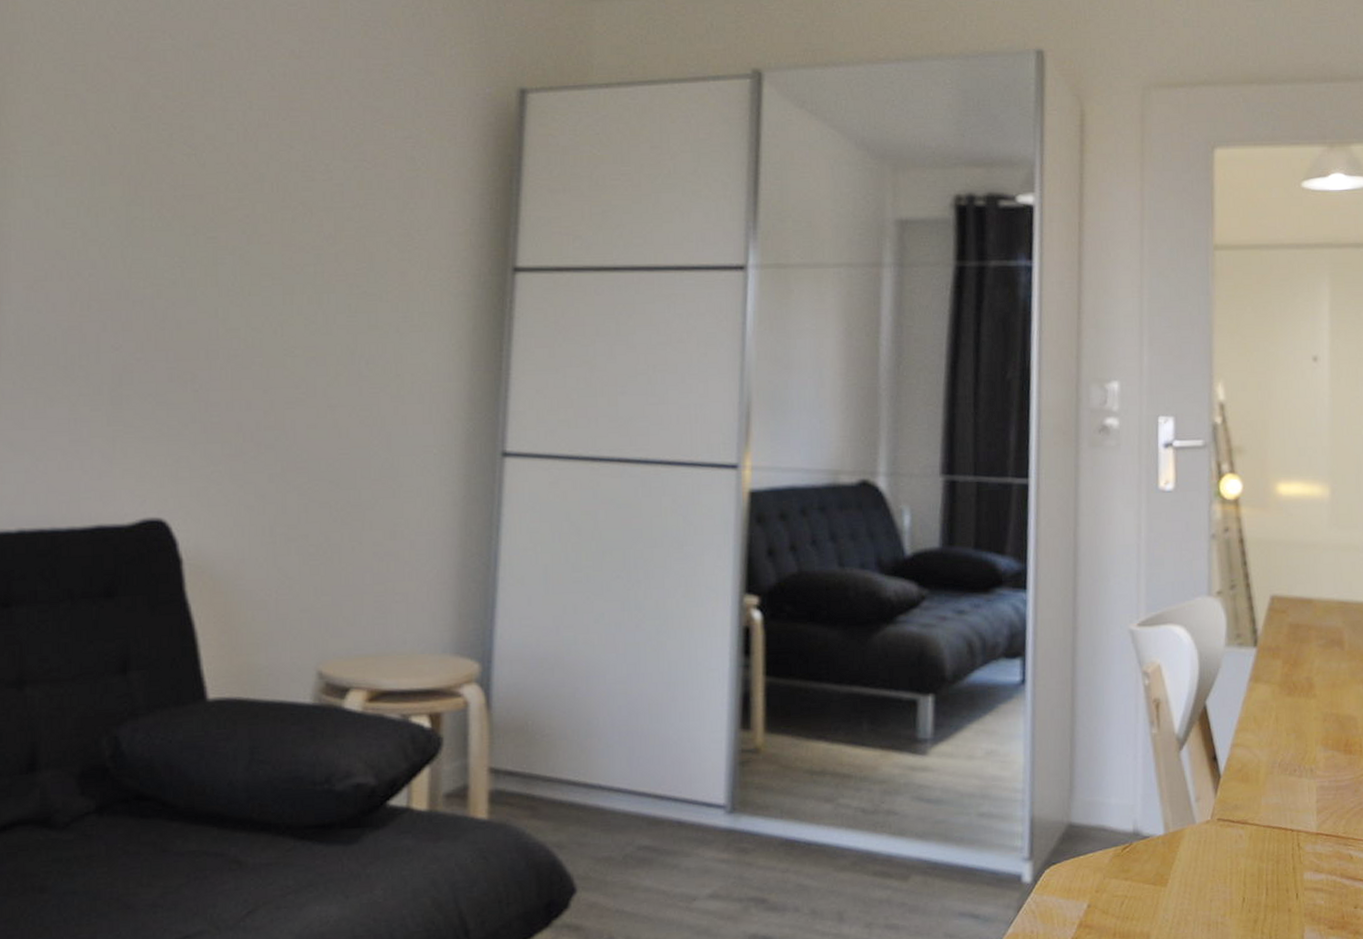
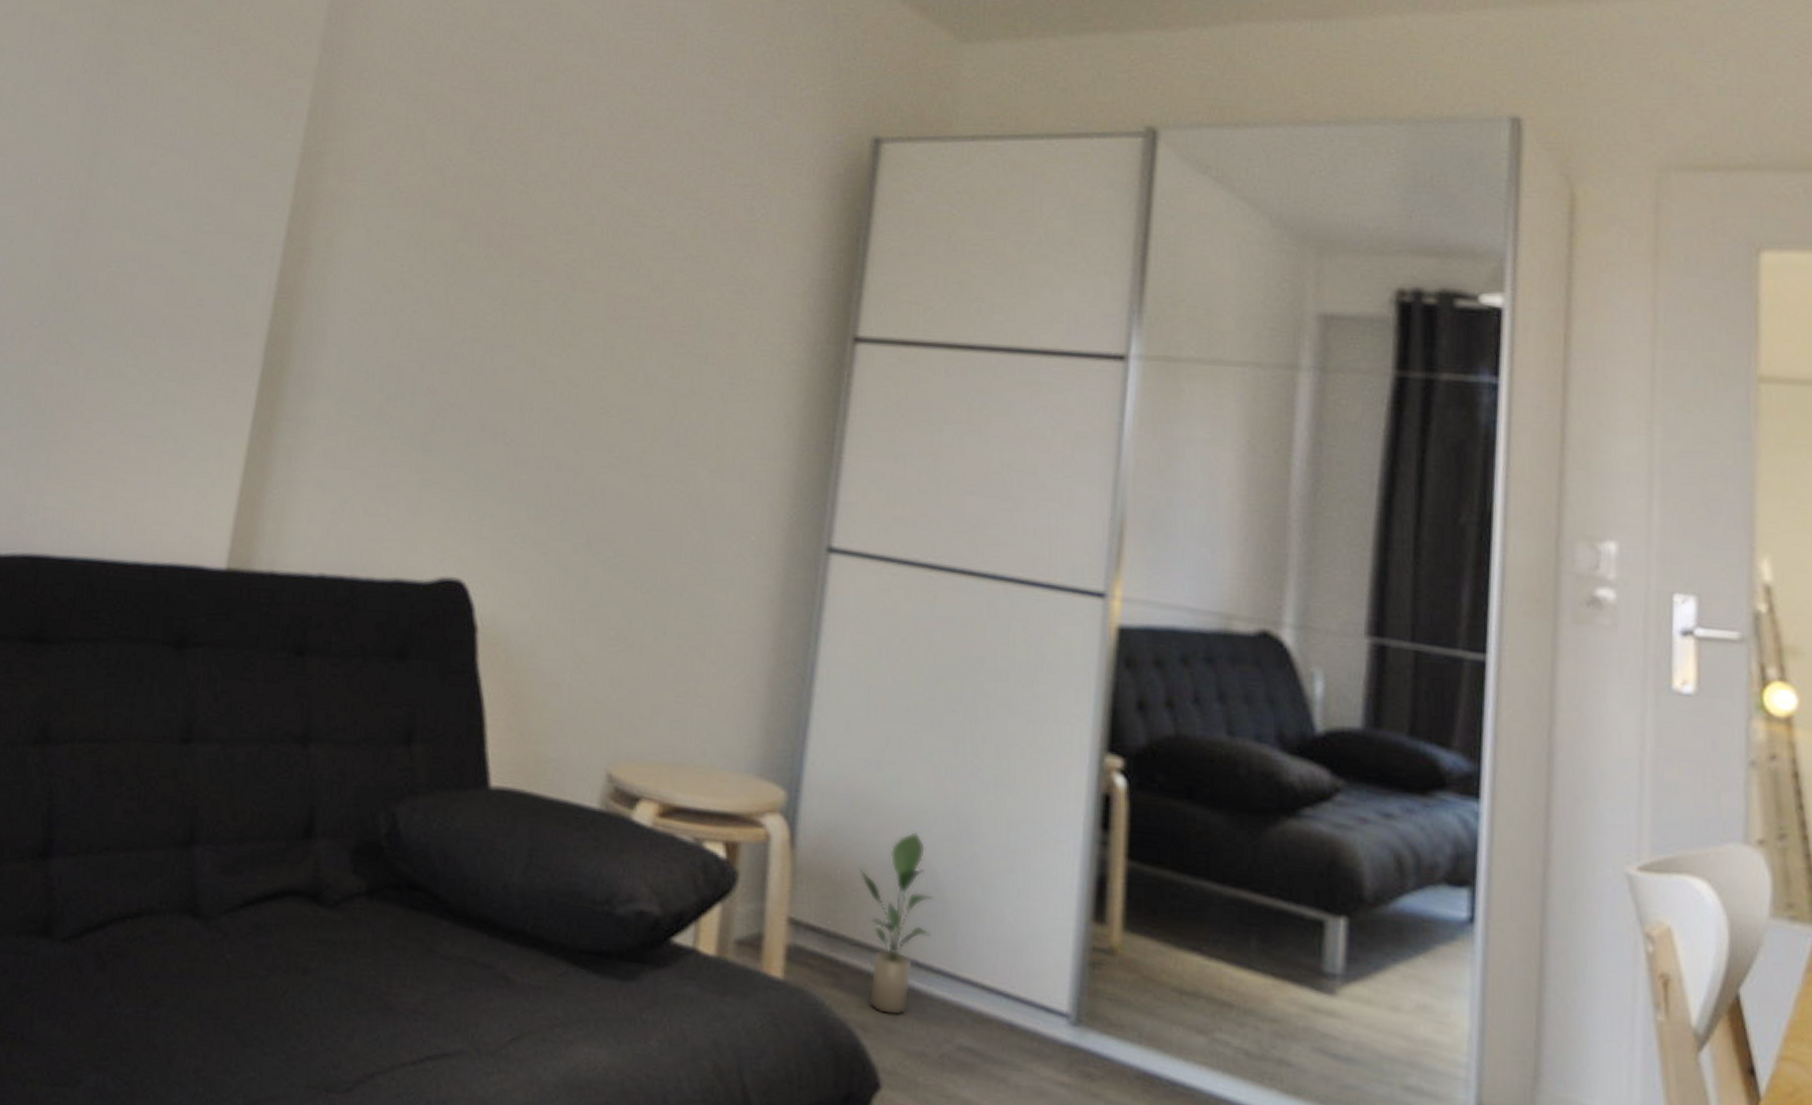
potted plant: none [547,681,612,833] -> present [859,832,935,1016]

